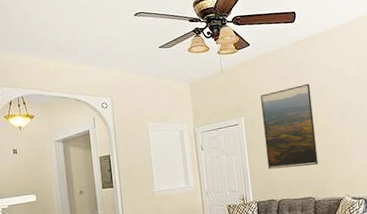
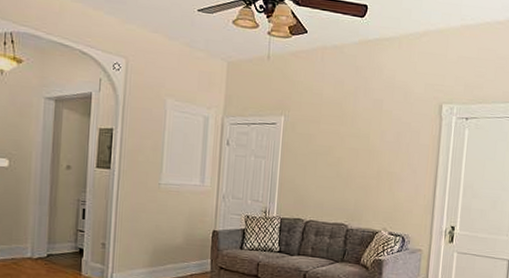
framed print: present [261,83,318,169] -> none [301,92,368,189]

